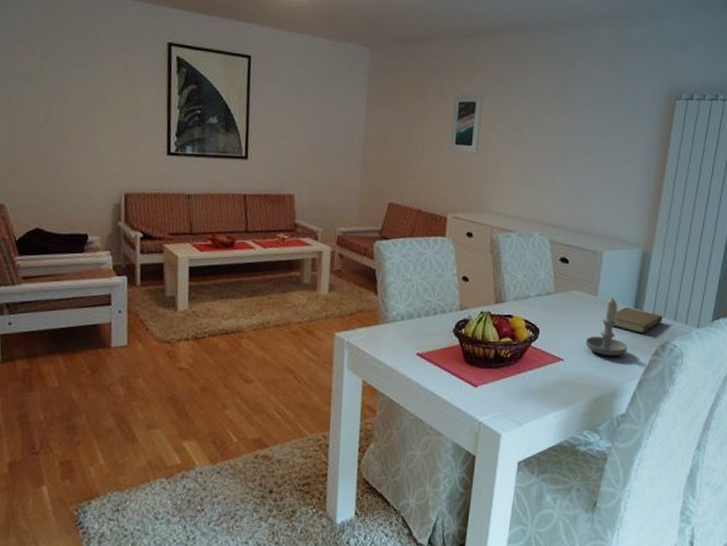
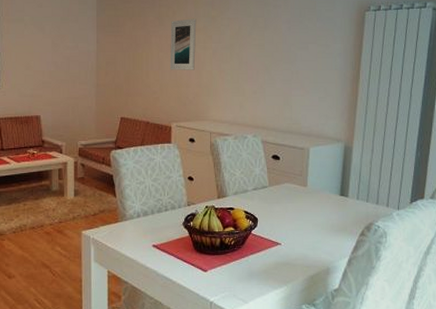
candle: present [585,298,627,357] -> none [299,188,336,239]
book: present [613,307,663,334] -> none [323,195,366,217]

